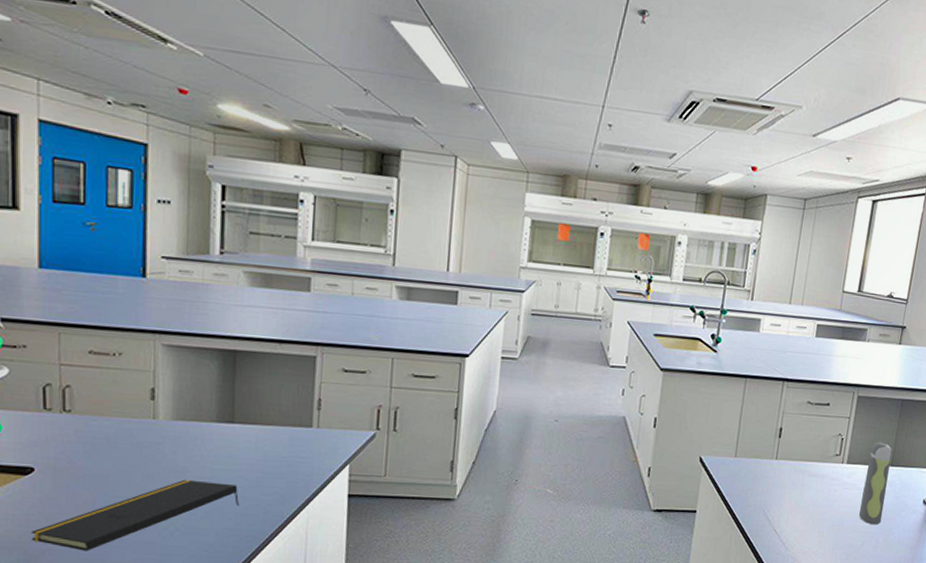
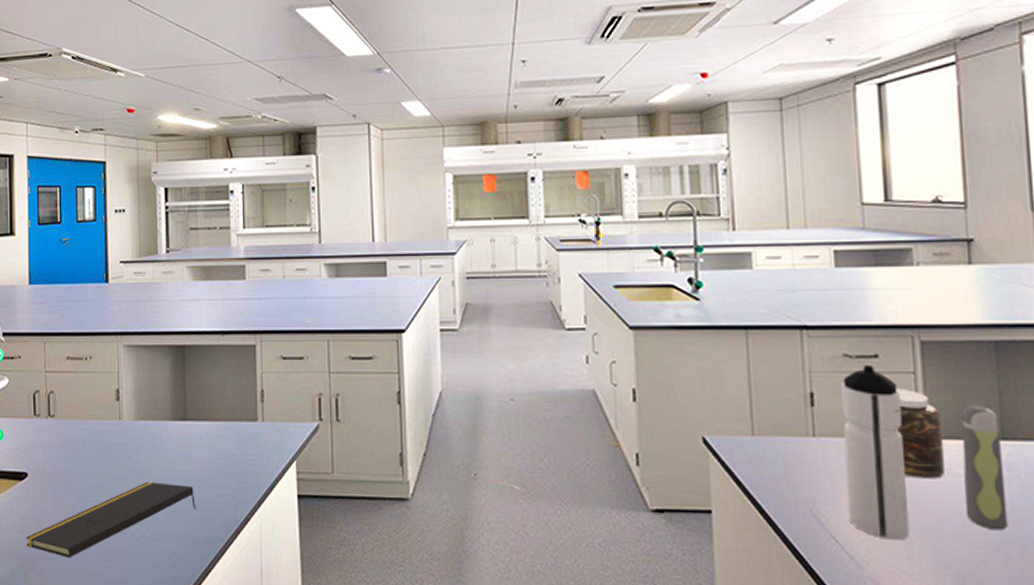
water bottle: none [787,409,837,532] -> present [842,364,909,540]
jar: none [827,428,859,491] -> present [895,389,946,479]

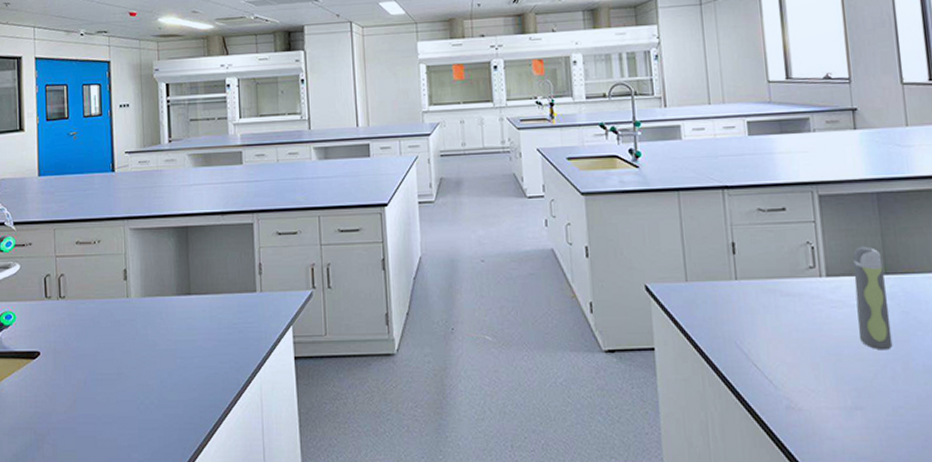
notepad: present [26,481,197,558] -> none [39,353,202,429]
water bottle: present [842,364,909,540] -> none [757,216,815,364]
jar: present [895,389,946,479] -> none [800,236,842,310]

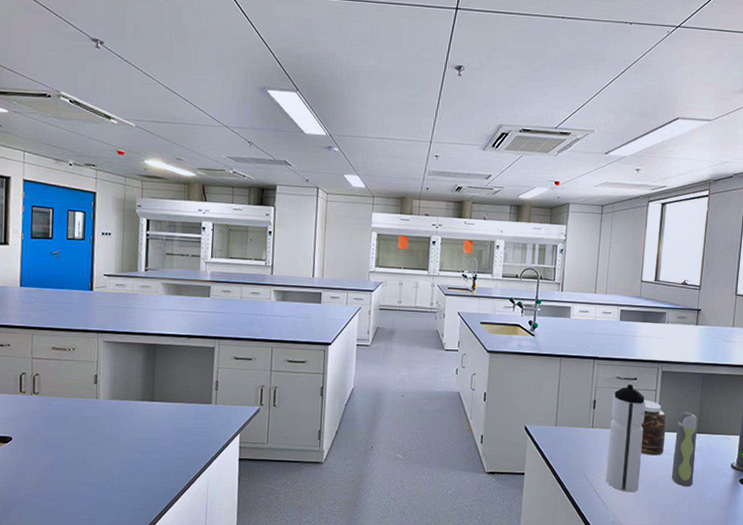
water bottle: none [757,216,815,364] -> present [605,383,646,493]
jar: none [800,236,842,310] -> present [640,400,667,456]

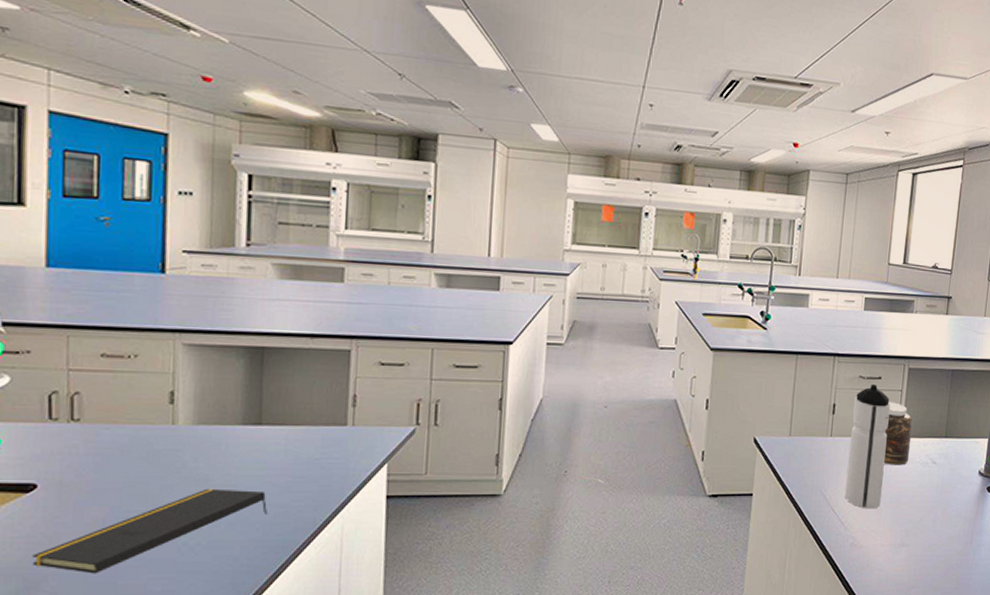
notepad: none [8,446,158,503] -> present [32,488,268,574]
spray bottle: present [671,411,698,487] -> none [915,414,945,499]

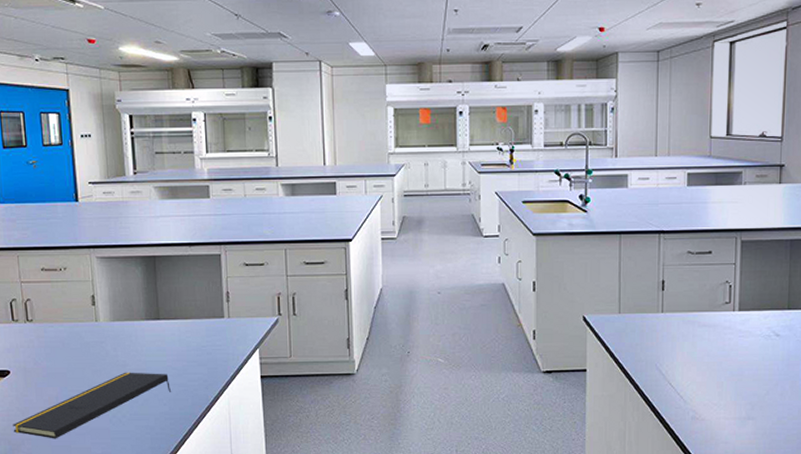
water bottle: present [844,383,890,509] -> none [681,258,724,383]
jar: present [883,402,913,465] -> none [719,276,750,339]

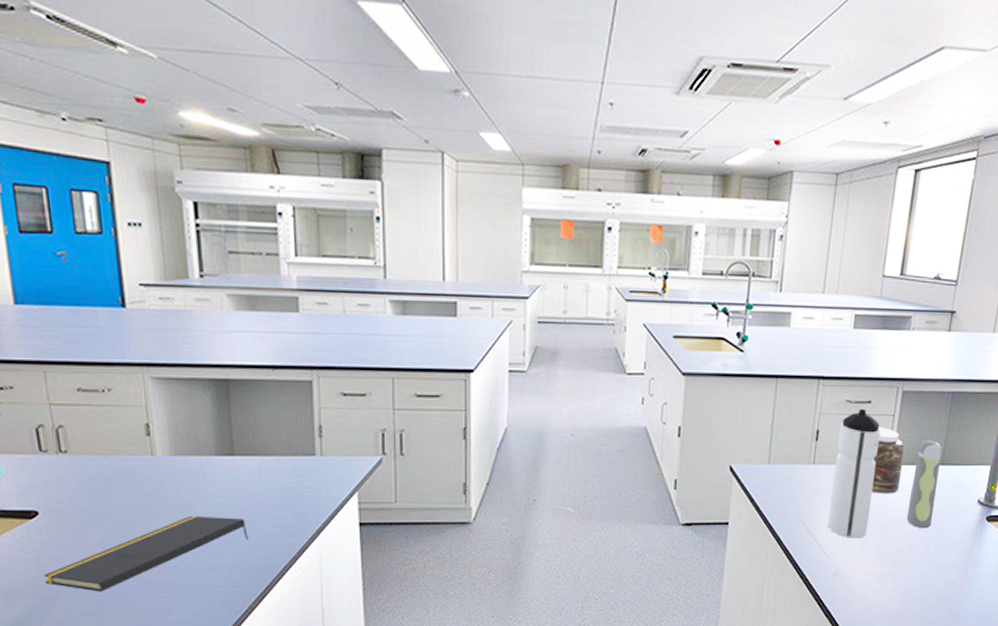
water bottle: none [681,258,724,383] -> present [827,408,881,538]
jar: none [719,276,750,339] -> present [871,427,905,494]
spray bottle: none [758,285,787,372] -> present [906,439,942,529]

